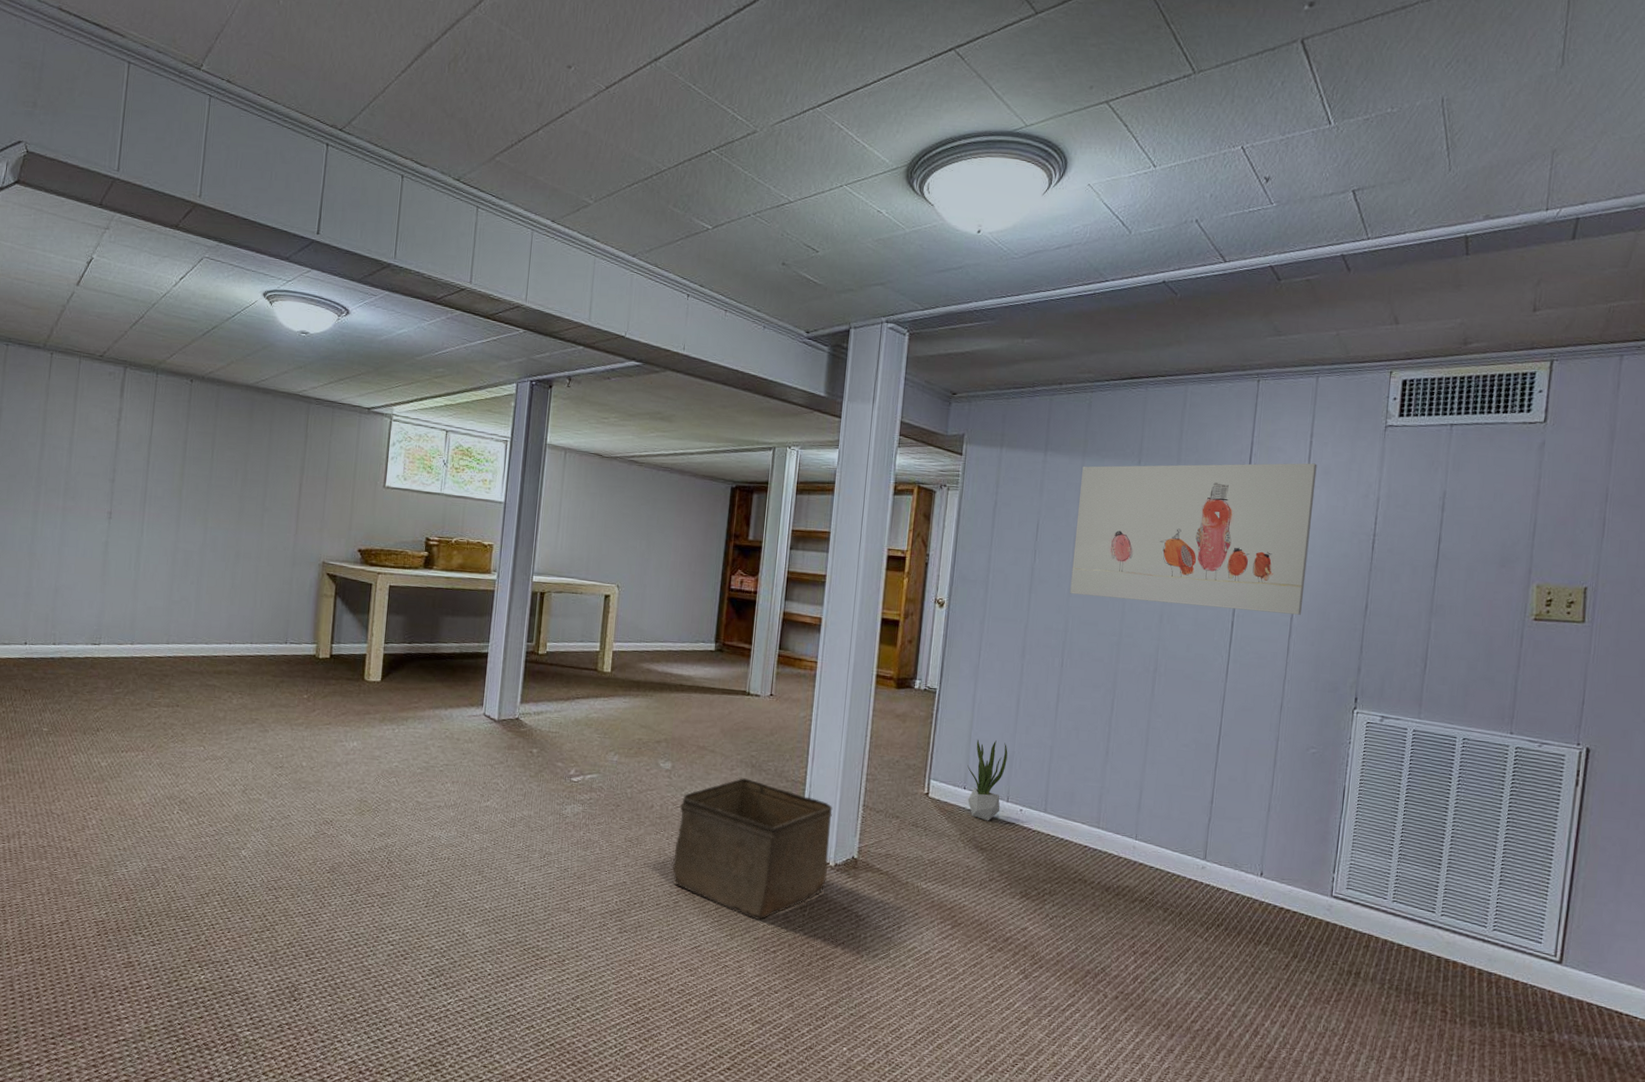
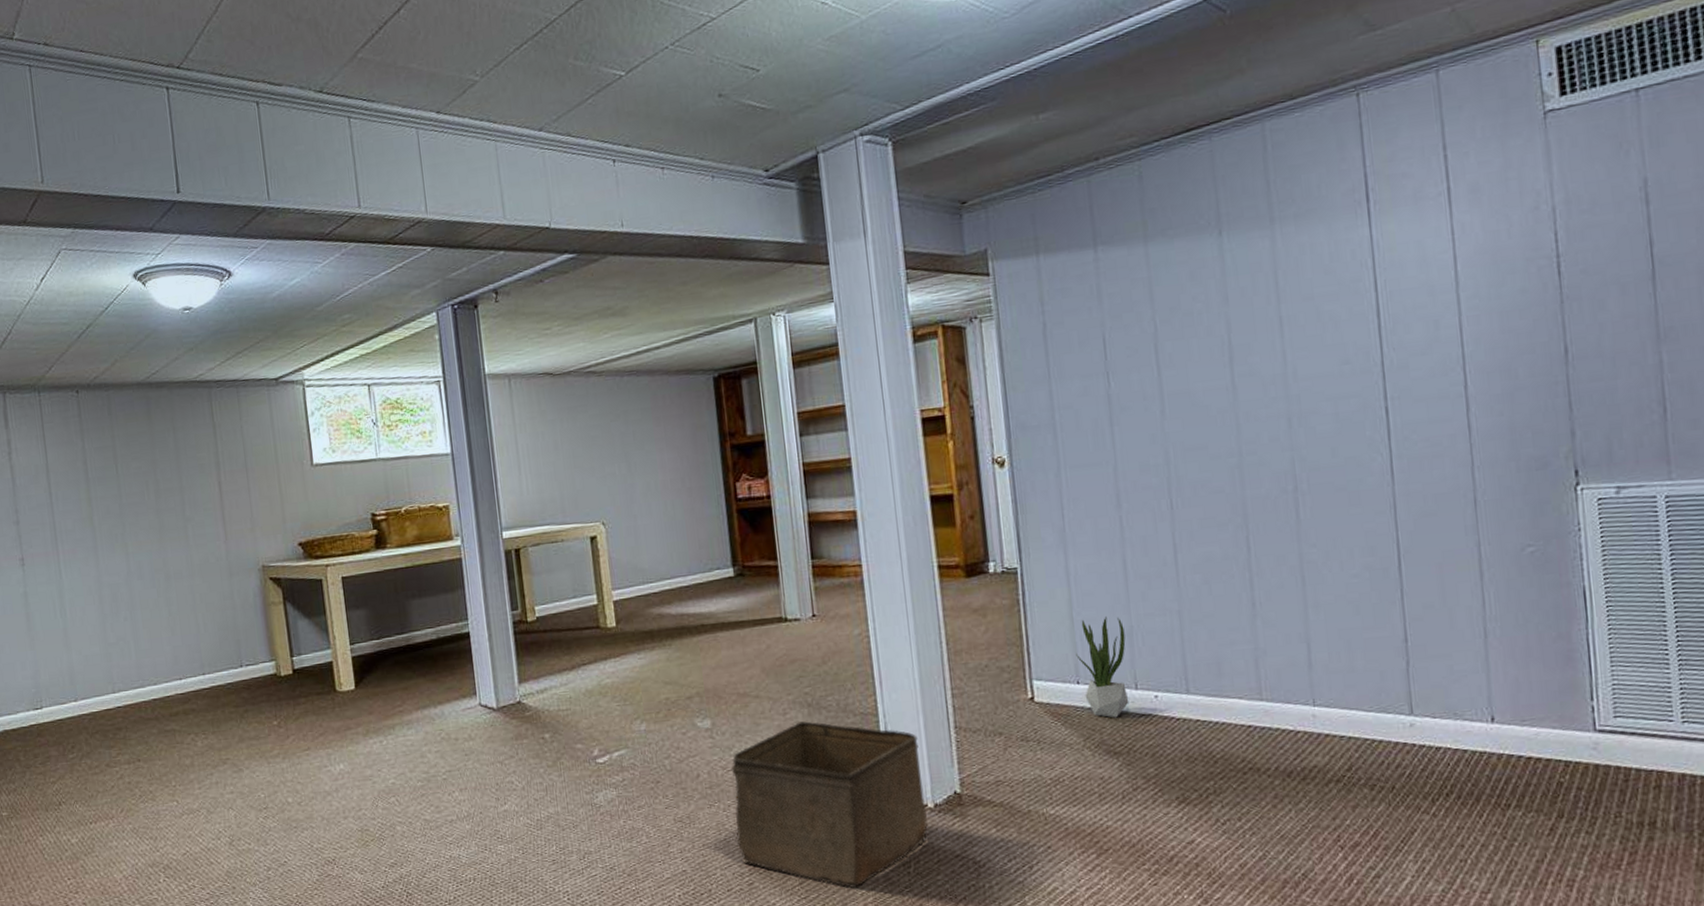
wall art: present [1070,463,1317,615] -> none [1147,182,1477,417]

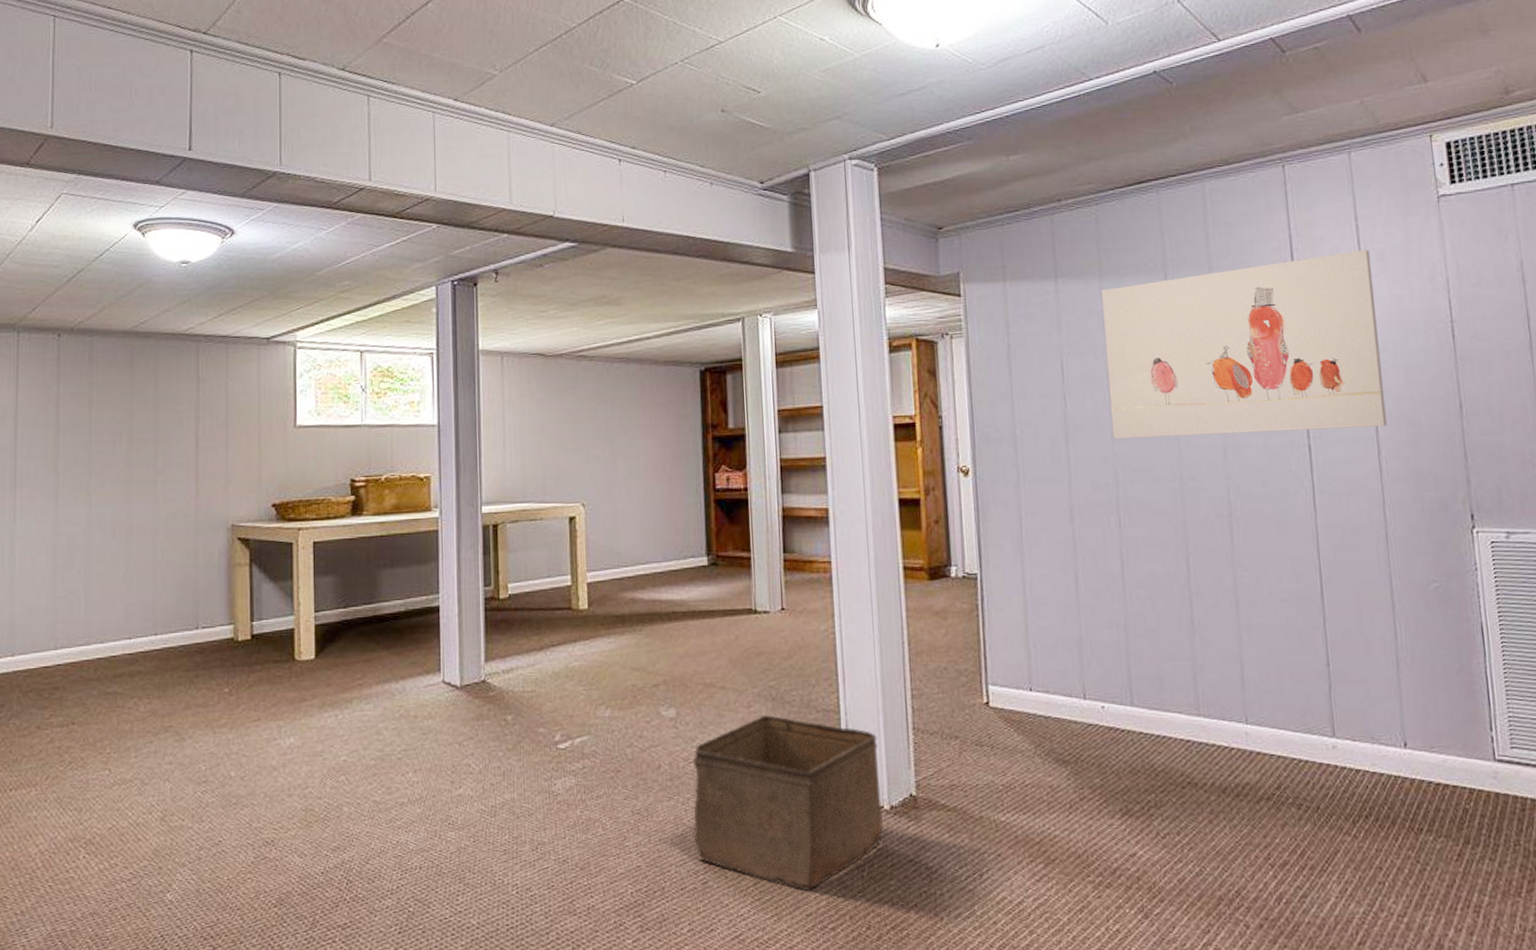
potted plant: present [1076,617,1129,718] -> none [1029,626,1078,727]
wall art: none [1147,182,1477,417] -> present [1102,249,1387,439]

